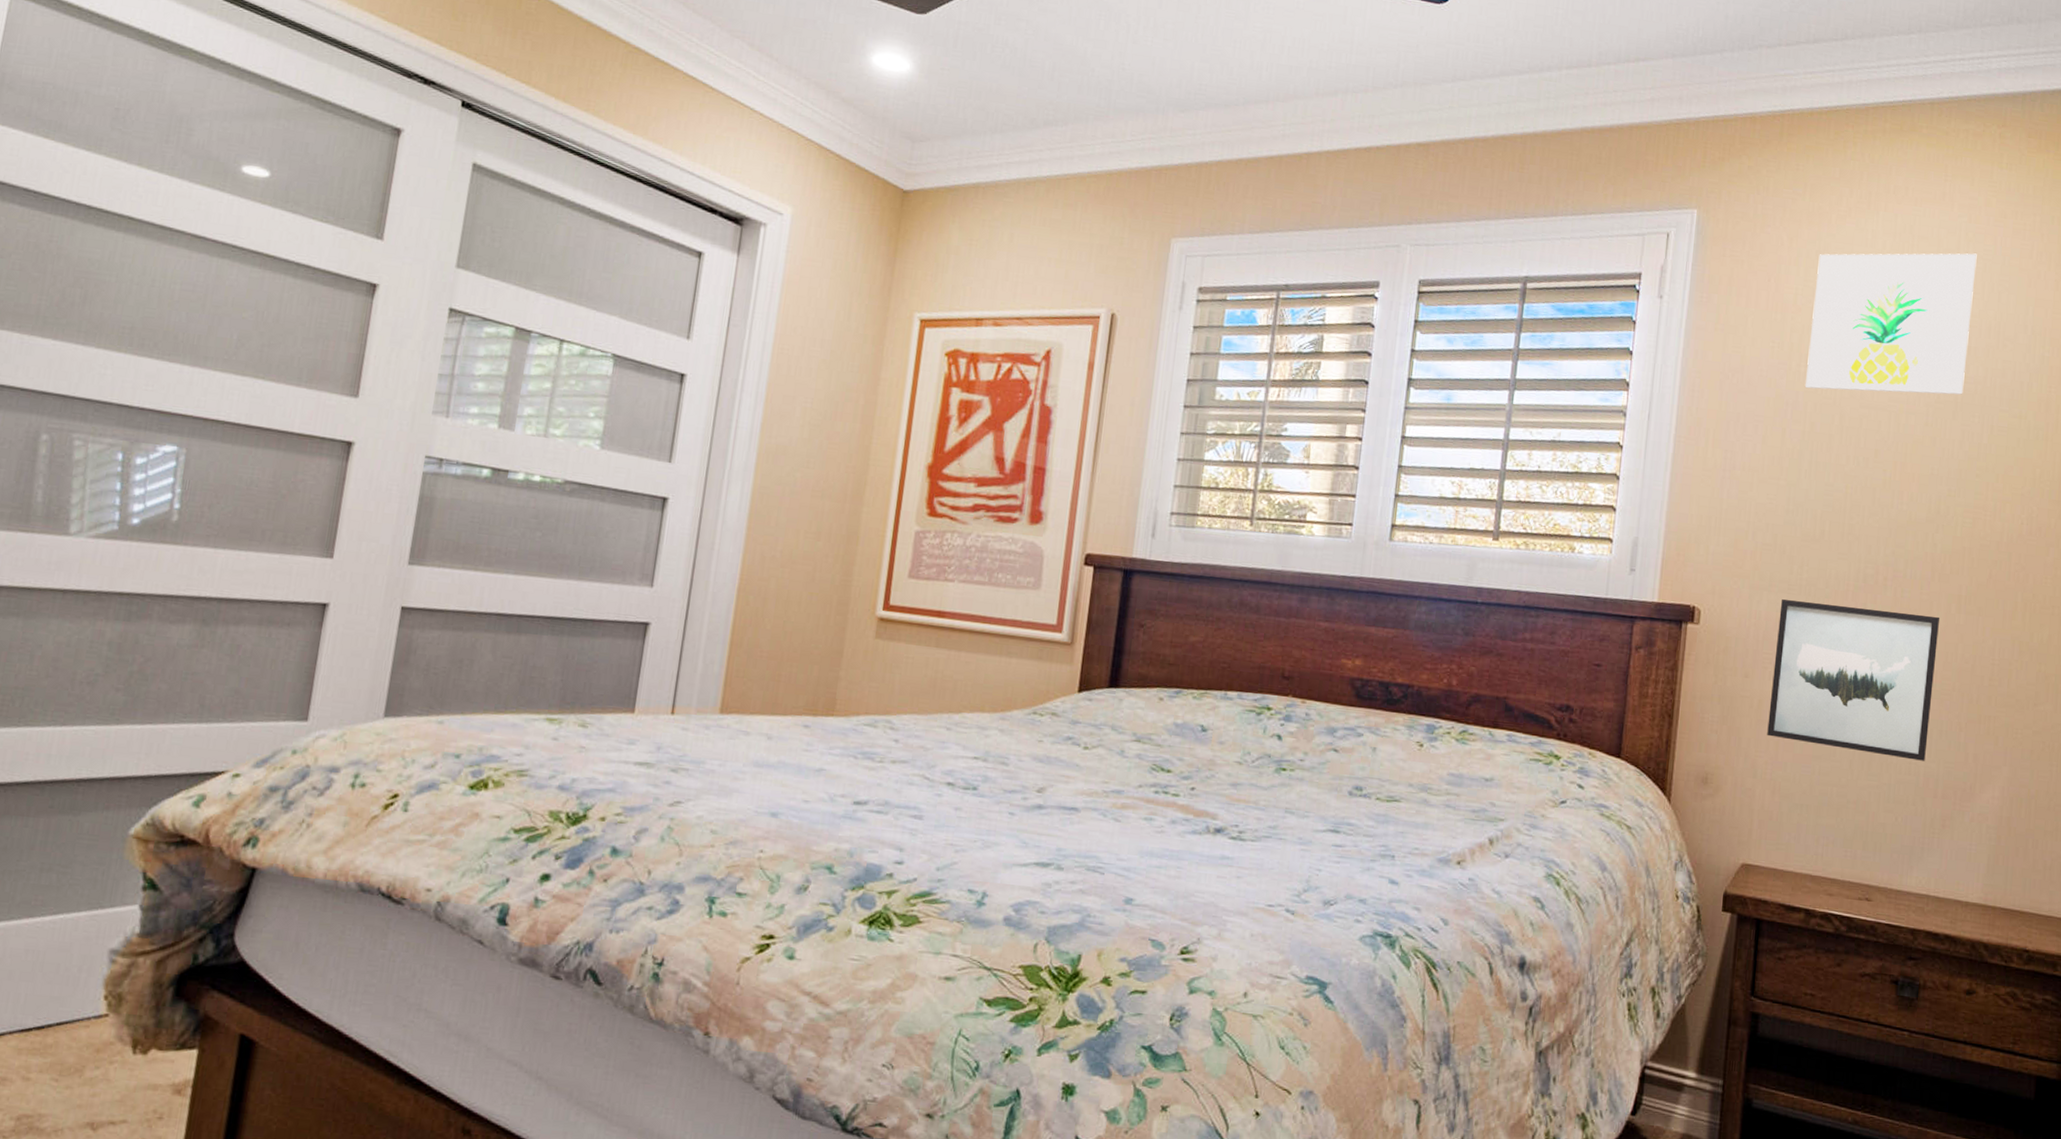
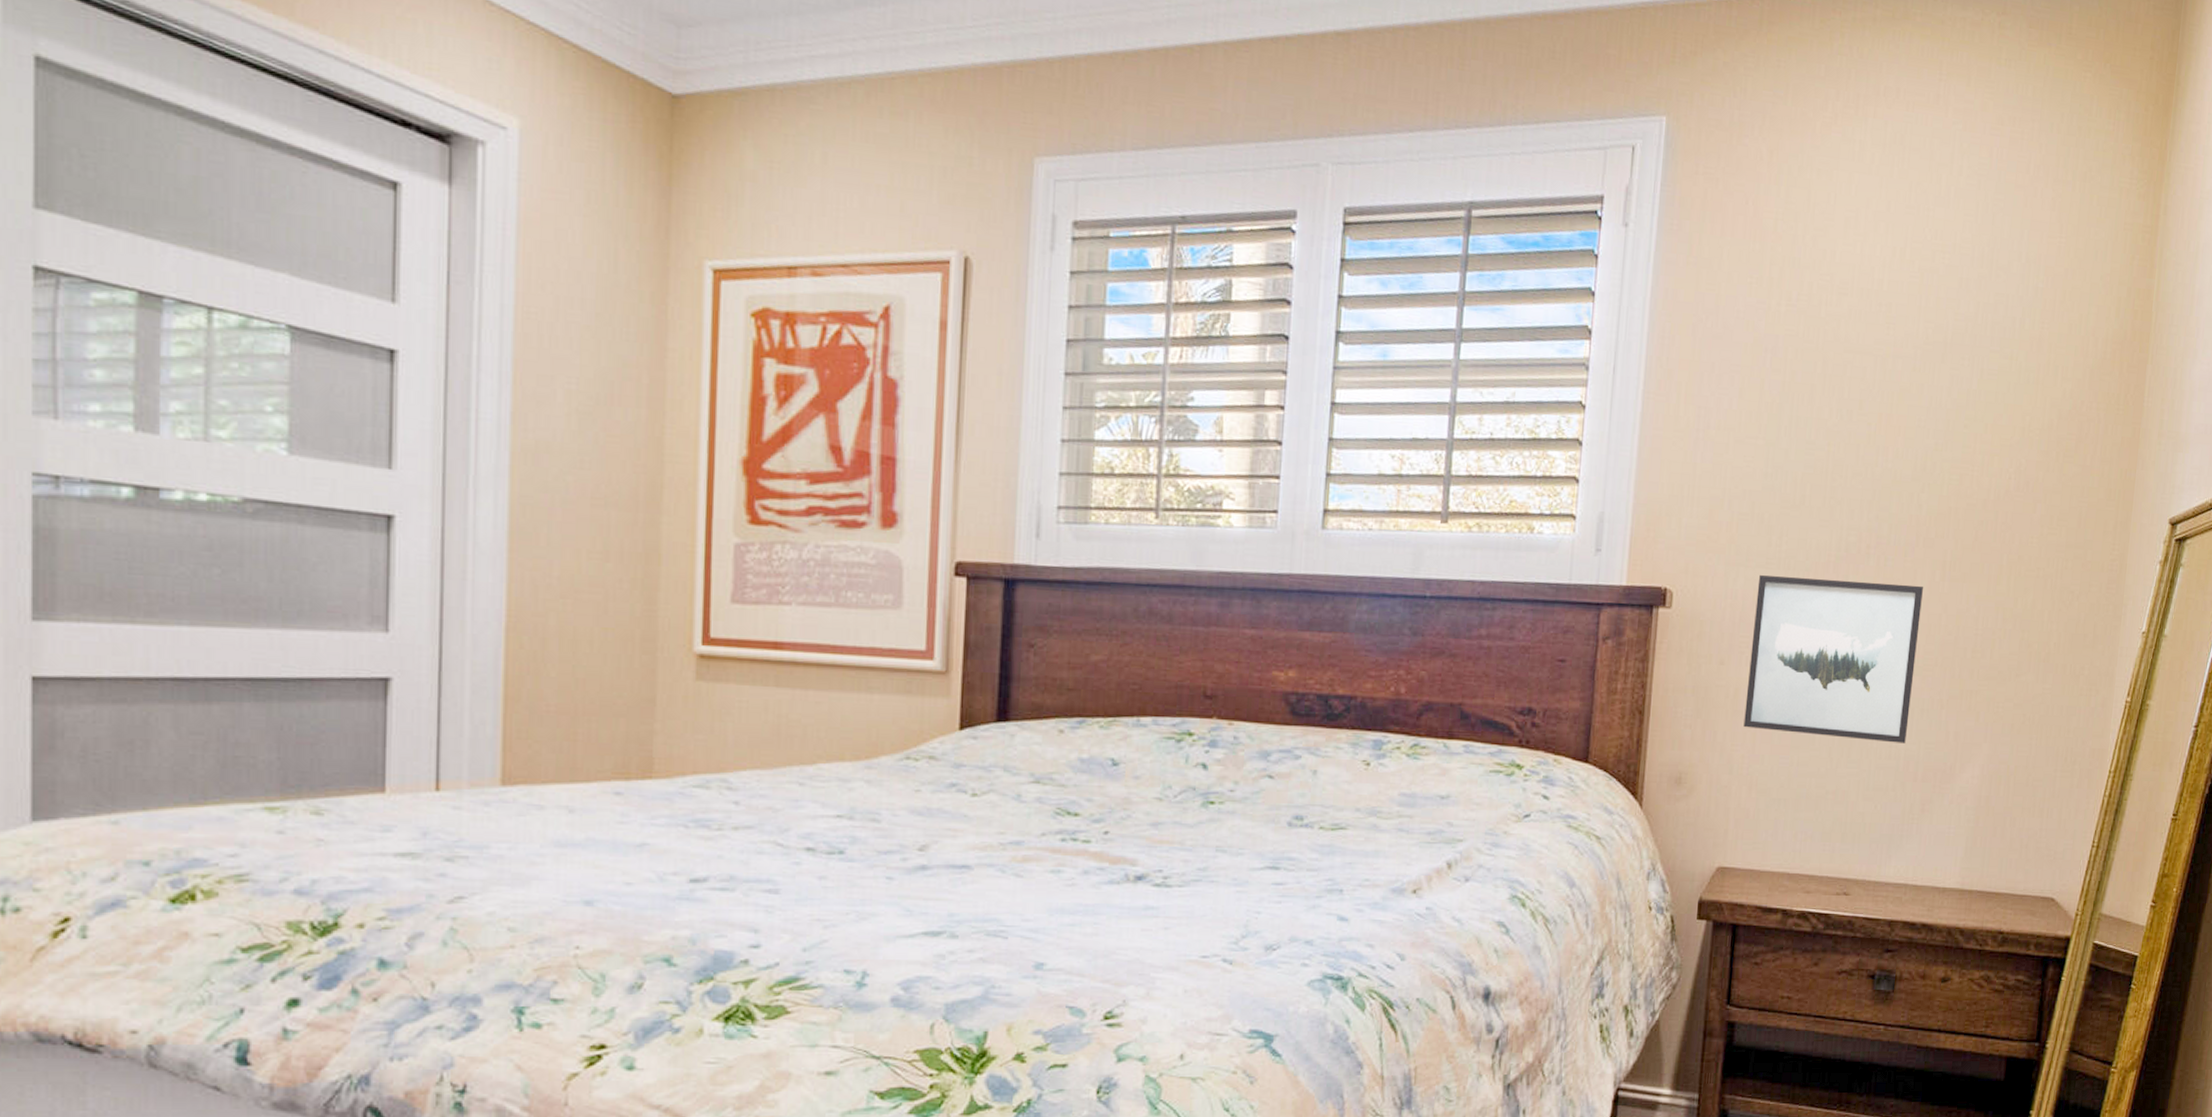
wall art: present [1805,253,1977,395] -> none [1786,167,1972,335]

